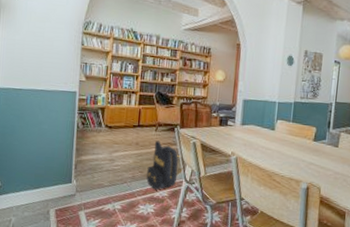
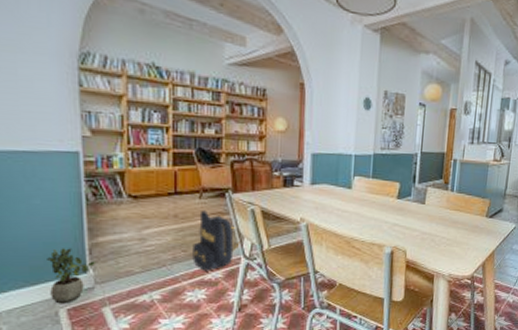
potted plant: none [46,162,78,206] -> present [47,248,95,304]

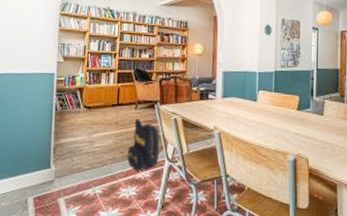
potted plant: present [47,248,95,304] -> none [24,147,57,193]

